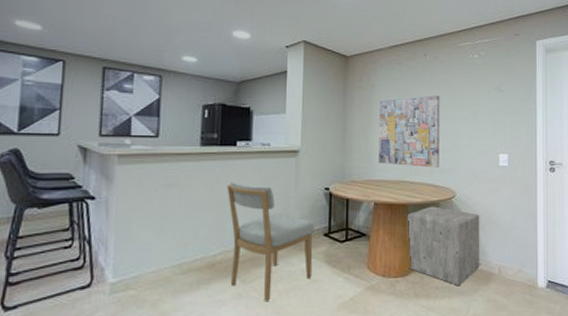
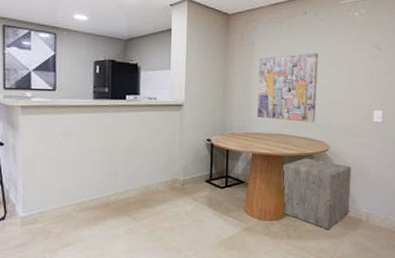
chair: present [227,182,315,302] -> none [118,132,198,238]

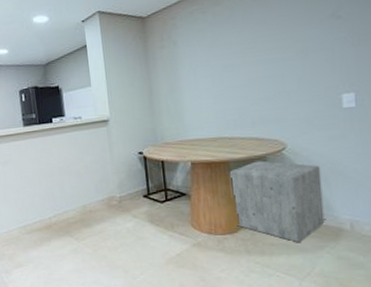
wall art: present [257,53,319,122] -> none [185,39,263,123]

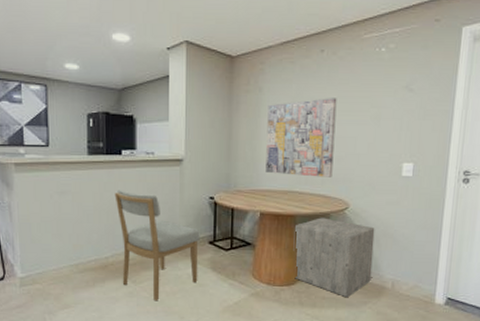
chair: none [50,154,137,257] -> present [114,190,200,302]
wall art: none [185,39,263,123] -> present [265,98,337,177]

